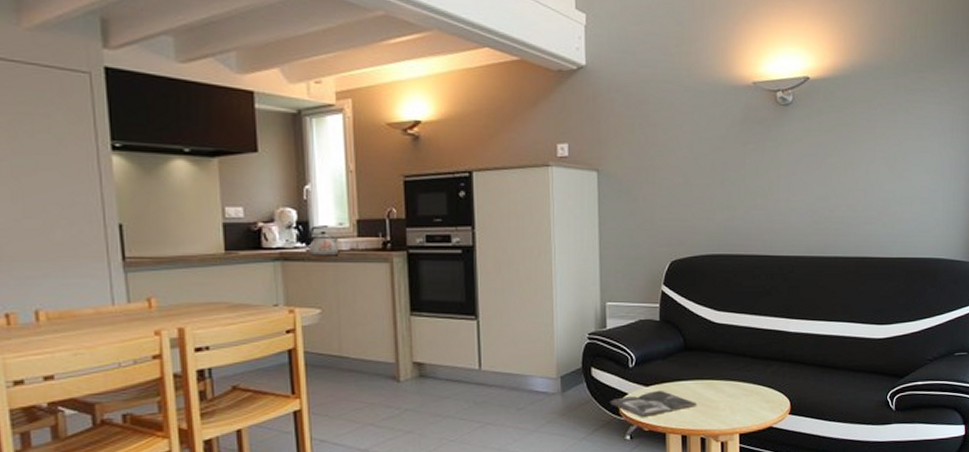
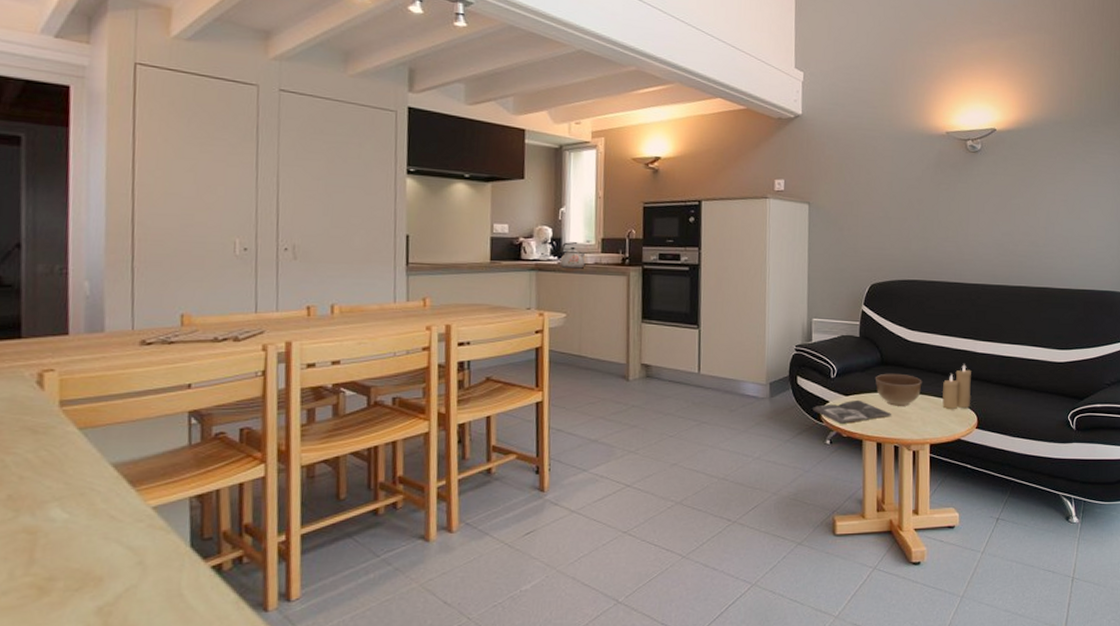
bowl: none [678,359,730,395] -> present [875,373,922,406]
candle: none [751,346,784,395] -> present [942,364,971,409]

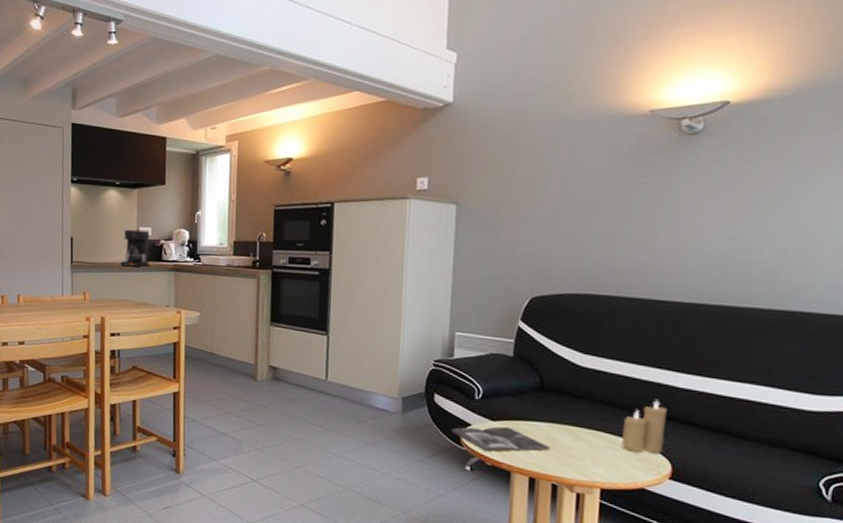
coffee maker: none [470,226,506,268] -> present [120,229,150,268]
kettle: present [559,242,586,270] -> none [195,244,219,272]
bowl: present [875,373,922,406] -> none [530,400,595,441]

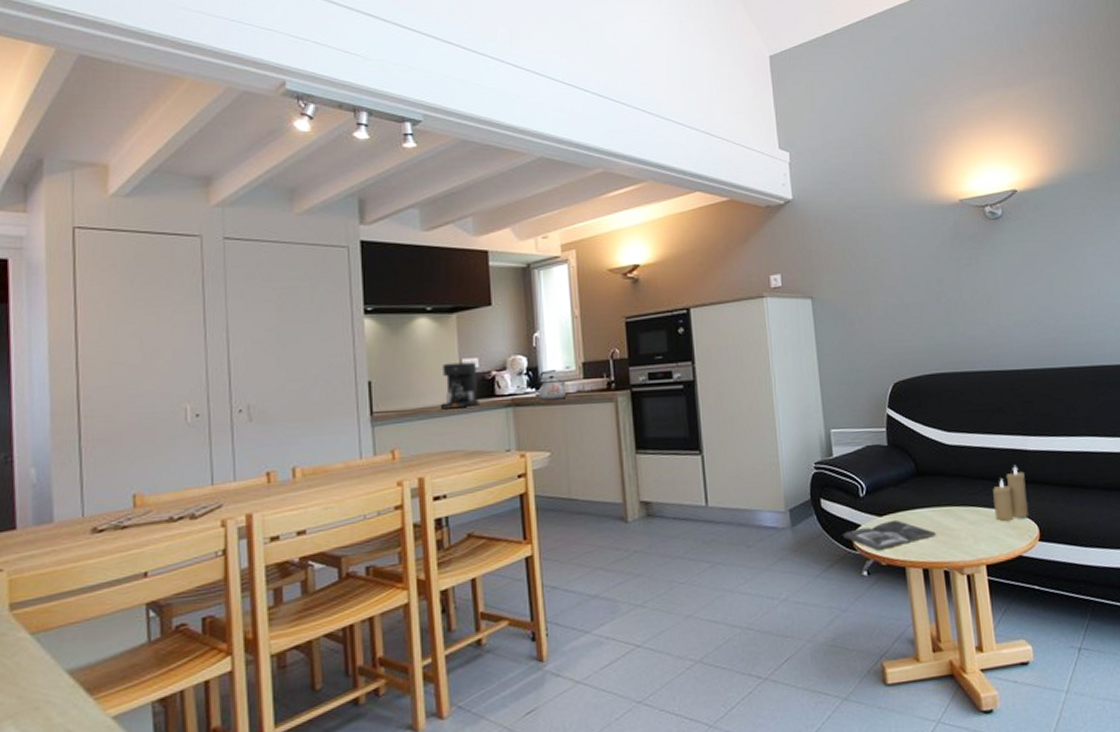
kettle: none [195,244,219,272] -> present [538,370,567,402]

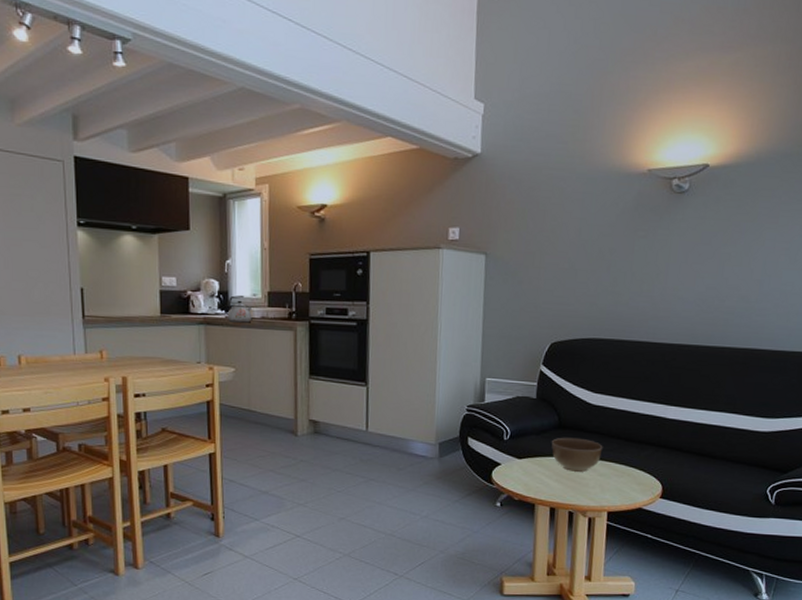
coffee maker: present [440,362,480,410] -> none [142,279,176,321]
magazine: present [843,519,936,550] -> none [483,463,567,487]
bowl: none [911,484,968,523] -> present [551,437,603,472]
candle: present [992,466,1030,521] -> none [624,431,659,477]

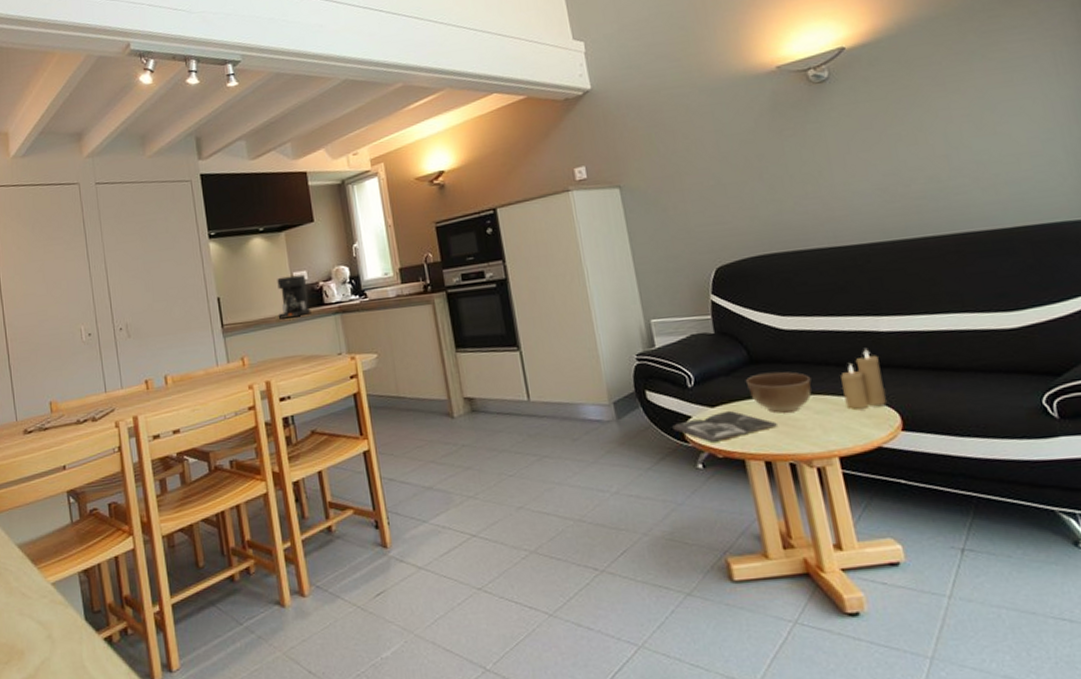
coffee maker: none [142,279,176,321] -> present [277,274,311,319]
kettle: present [227,295,253,324] -> none [360,277,388,307]
magazine: none [483,463,567,487] -> present [672,410,777,443]
candle: none [624,431,659,477] -> present [840,349,888,409]

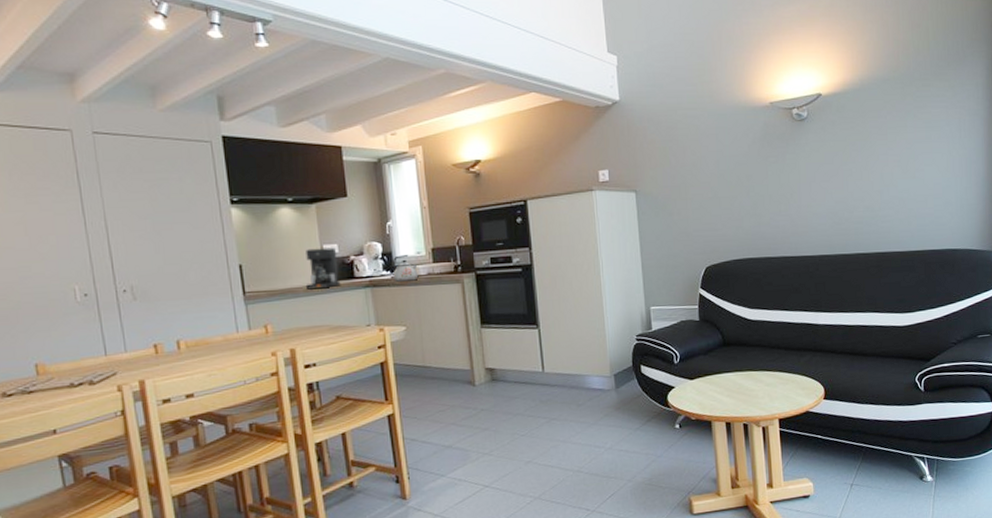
kettle: none [360,277,388,307] -> present [392,255,419,283]
magazine: present [672,410,777,443] -> none [659,382,738,408]
bowl: present [745,371,812,413] -> none [718,352,766,385]
candle: present [840,349,888,409] -> none [786,337,817,383]

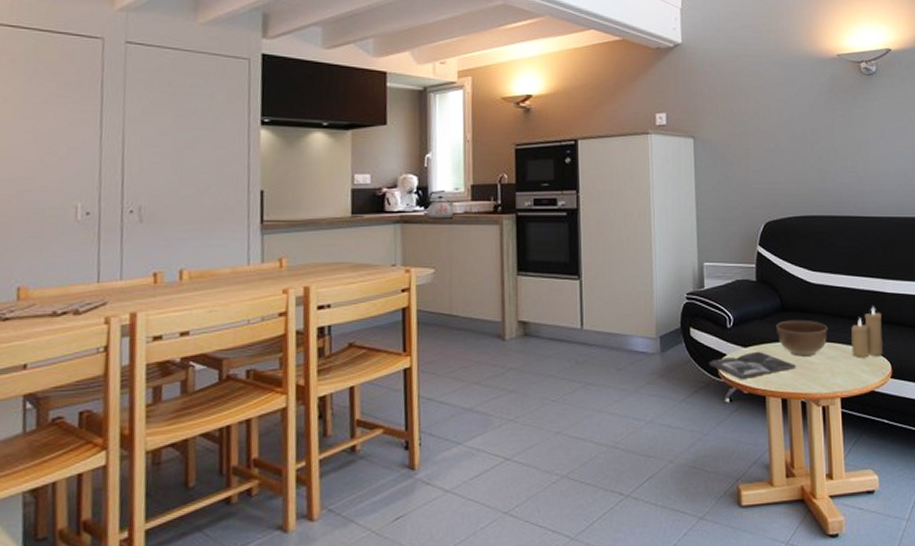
coffee maker: present [305,247,341,290] -> none [330,177,369,222]
magazine: none [659,382,738,408] -> present [709,351,796,379]
bowl: none [718,352,766,385] -> present [775,319,828,357]
candle: none [786,337,817,383] -> present [850,307,884,357]

